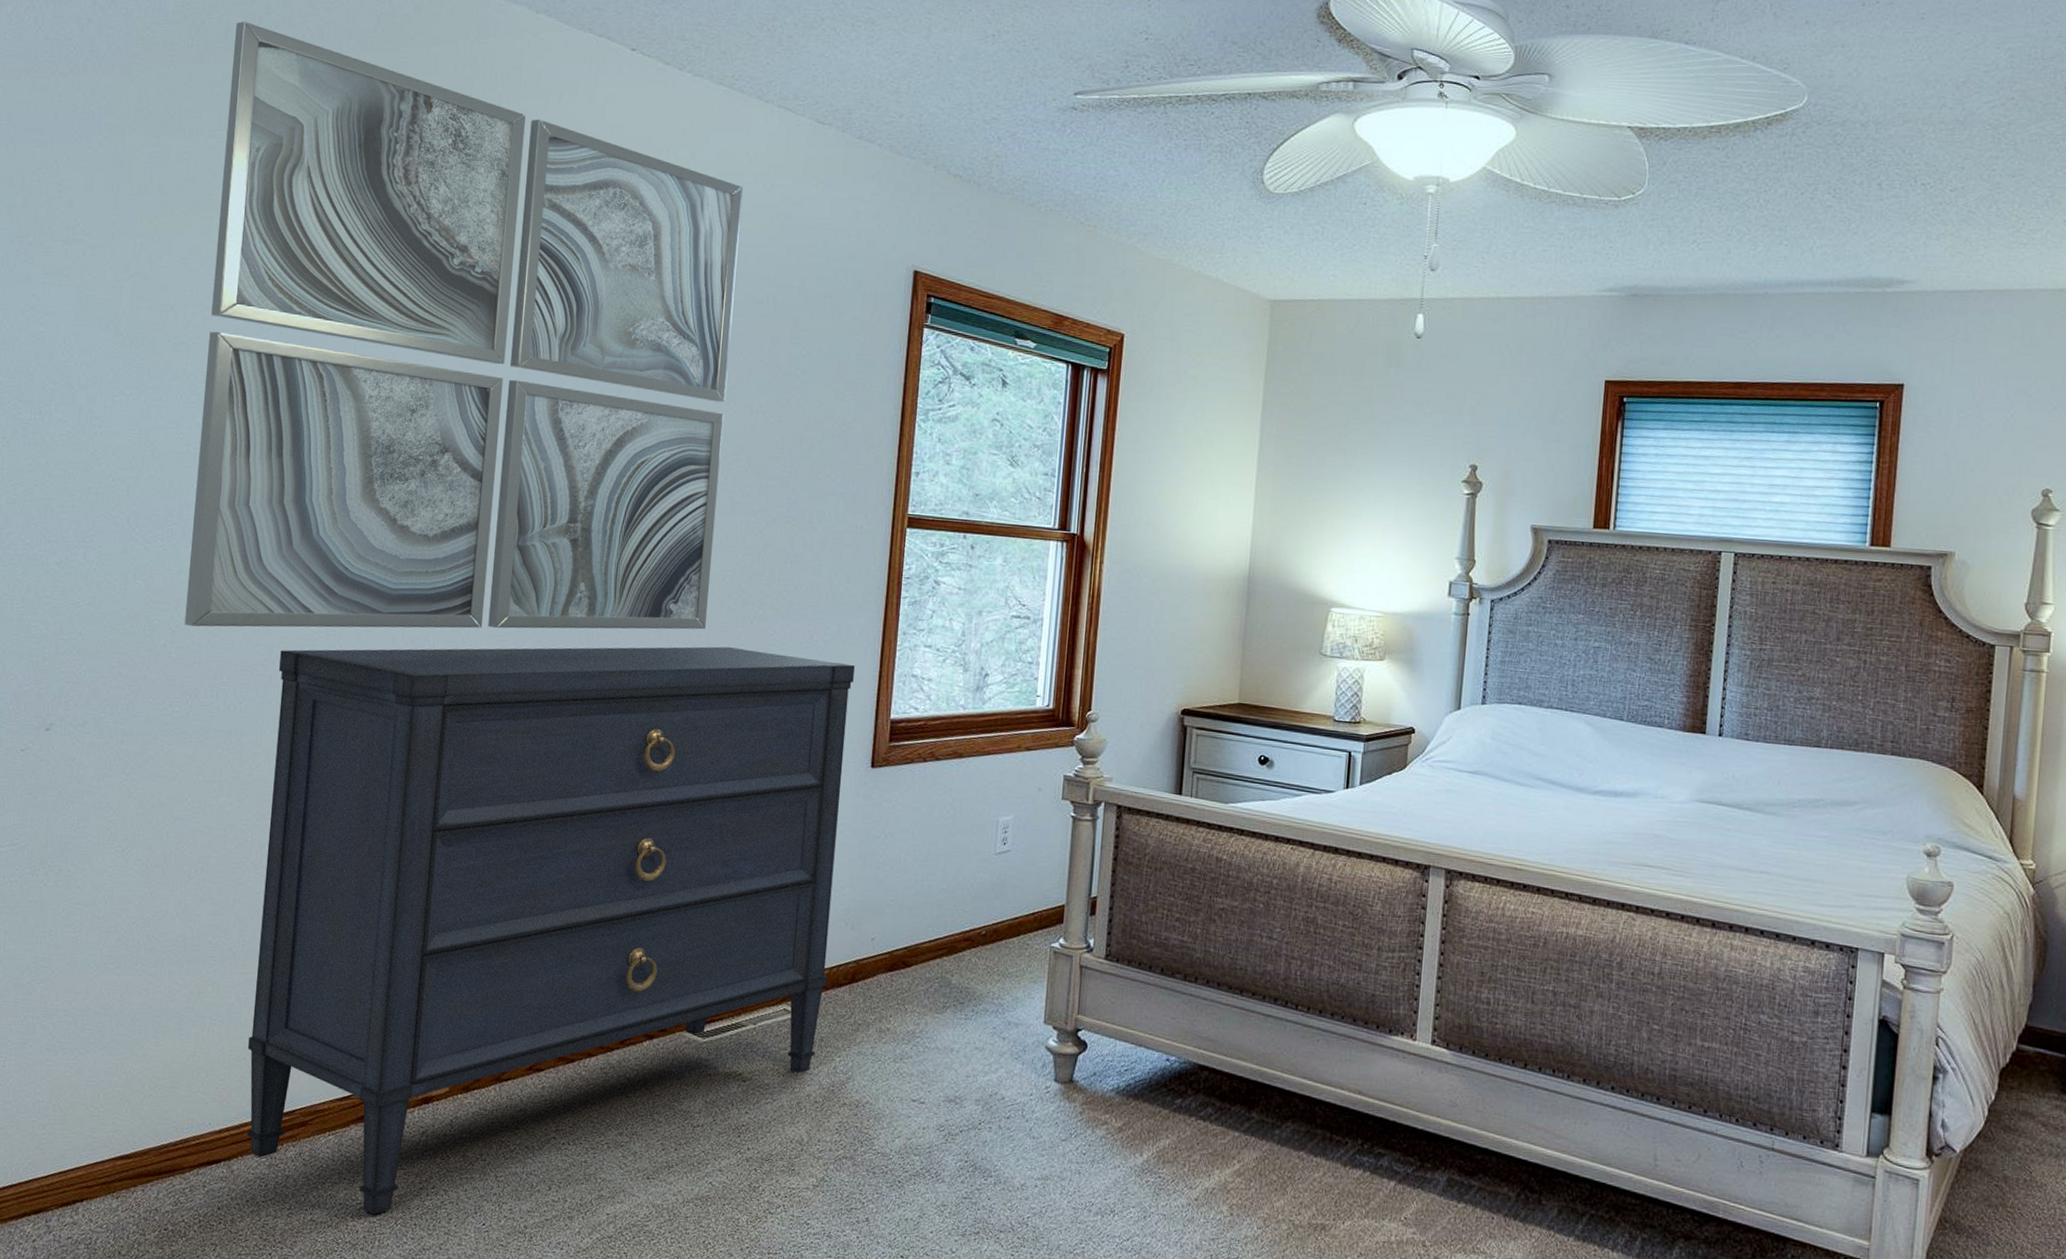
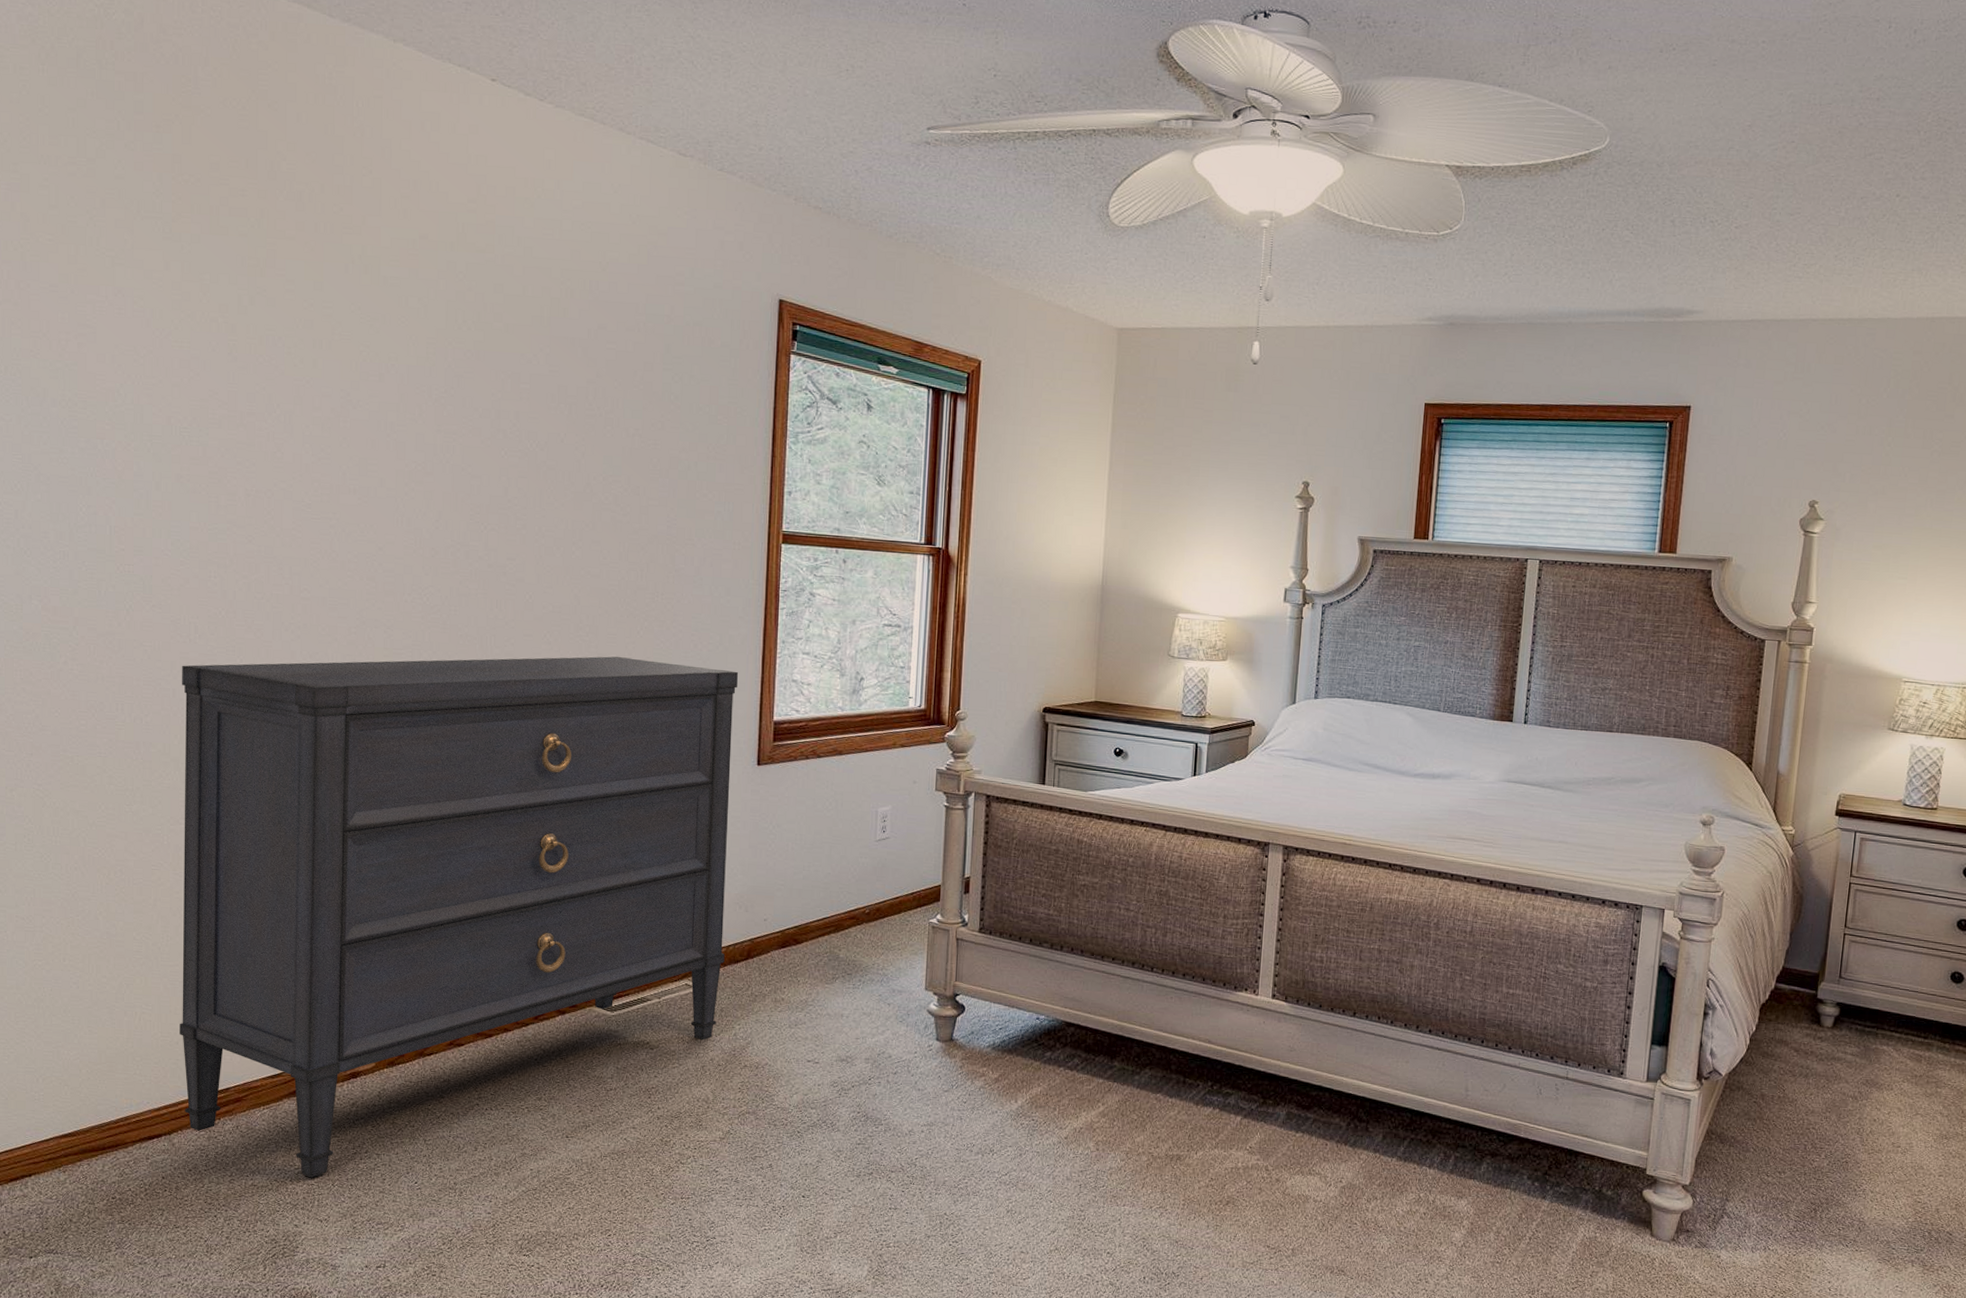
wall art: present [184,21,744,630] -> none [84,46,610,645]

